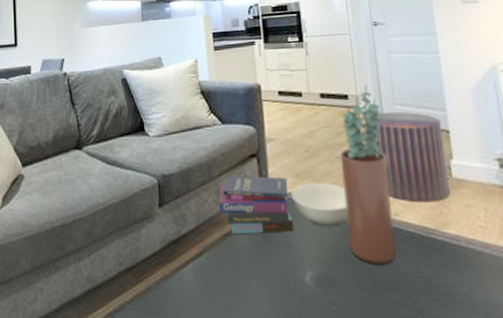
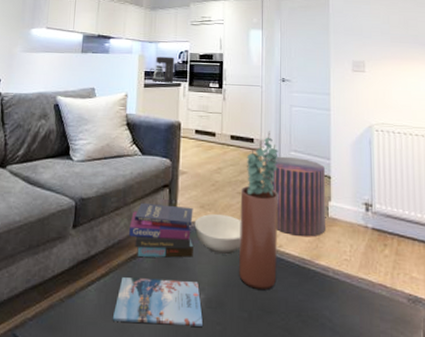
magazine: none [213,256,316,307] -> present [112,277,204,327]
coffee maker: none [218,13,247,44] -> present [149,56,175,83]

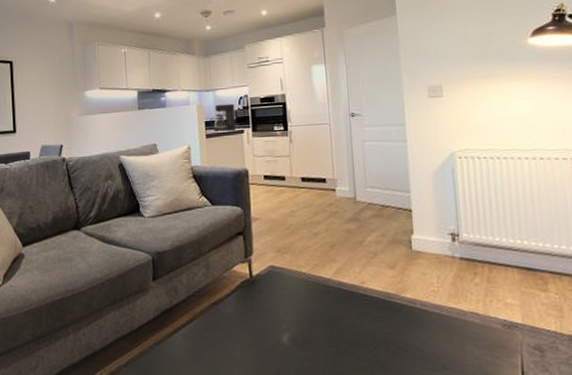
magazine: present [112,277,204,327] -> none [201,321,292,364]
books: present [129,202,193,258] -> none [208,251,274,304]
bowl: present [194,213,241,255] -> none [272,256,322,295]
vase: present [239,131,279,290] -> none [316,169,362,326]
pouf: present [265,156,326,237] -> none [340,193,409,272]

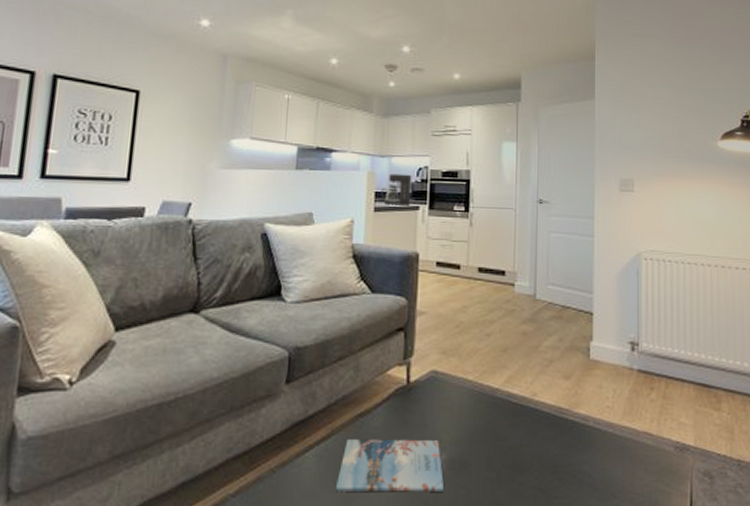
magazine: none [201,321,292,364] -> present [335,439,445,492]

